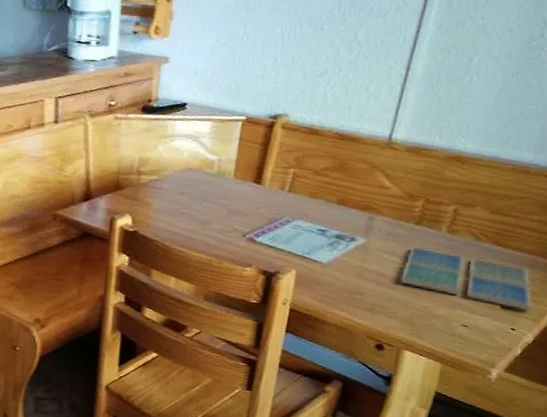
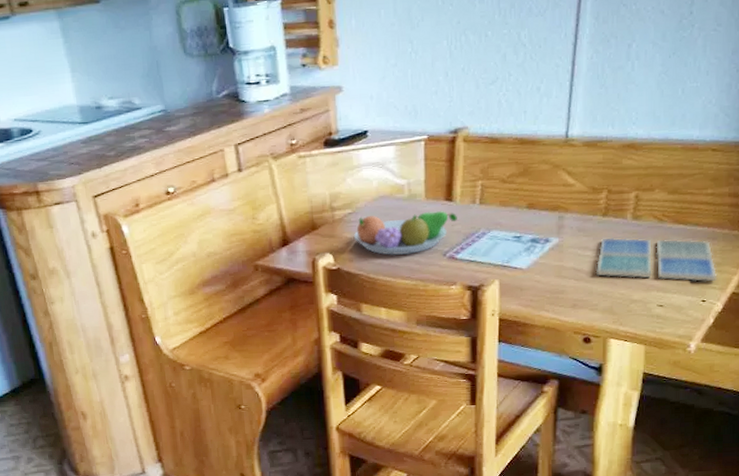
fruit bowl: none [155,185,264,230] -> present [353,211,457,255]

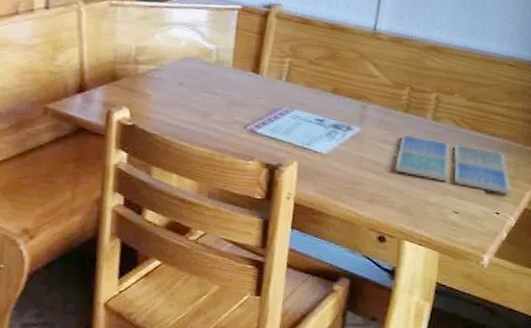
fruit bowl: present [353,211,457,255] -> none [154,75,262,122]

